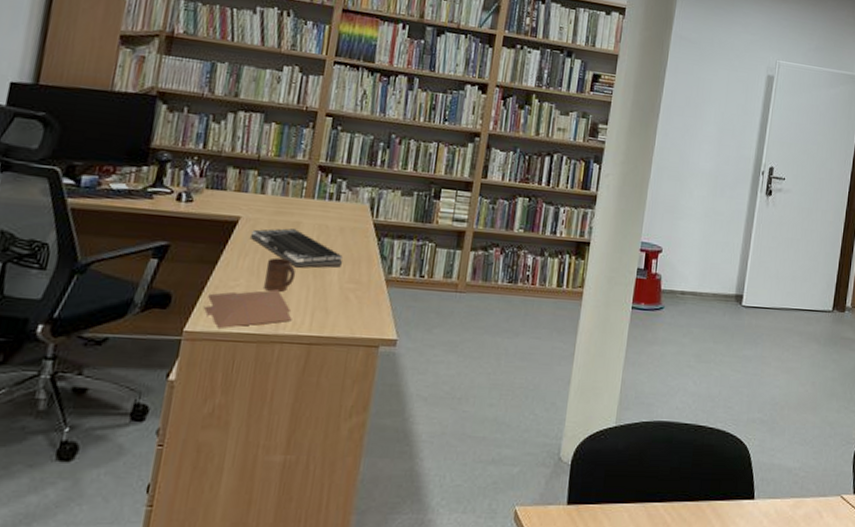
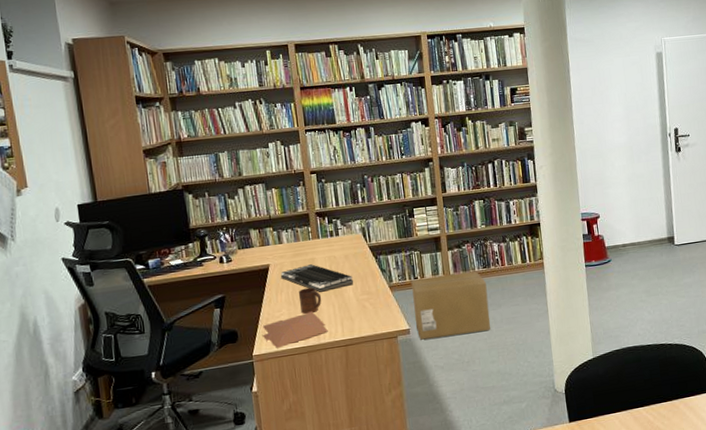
box: none [406,277,508,364] -> present [411,272,491,340]

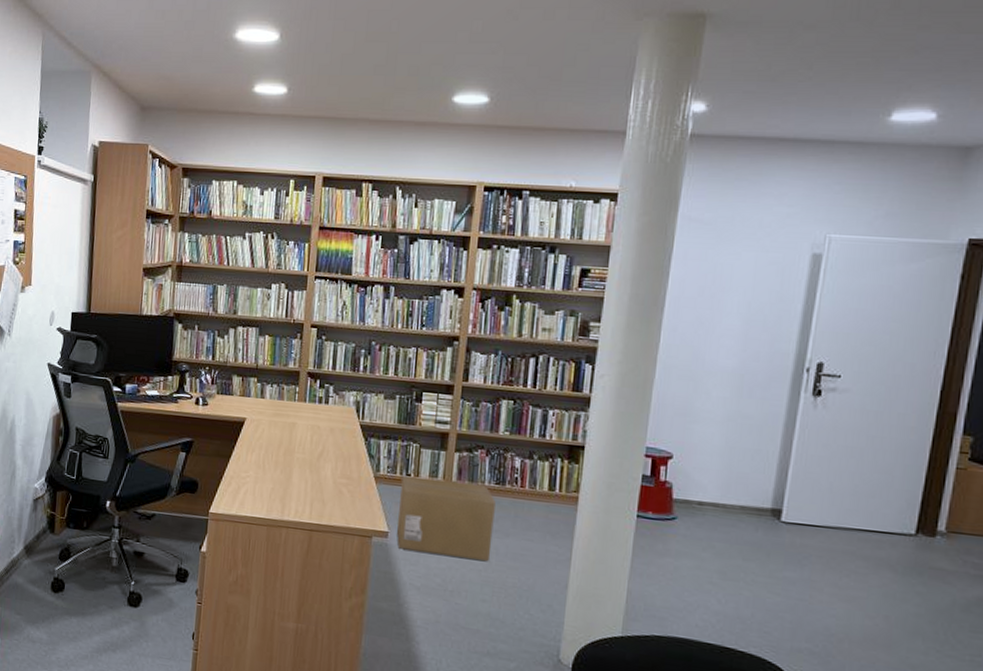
papers: present [263,311,328,349] -> none [224,481,295,513]
computer keyboard: present [281,264,354,293] -> none [256,428,335,465]
cup: present [298,287,322,314] -> none [269,453,295,484]

